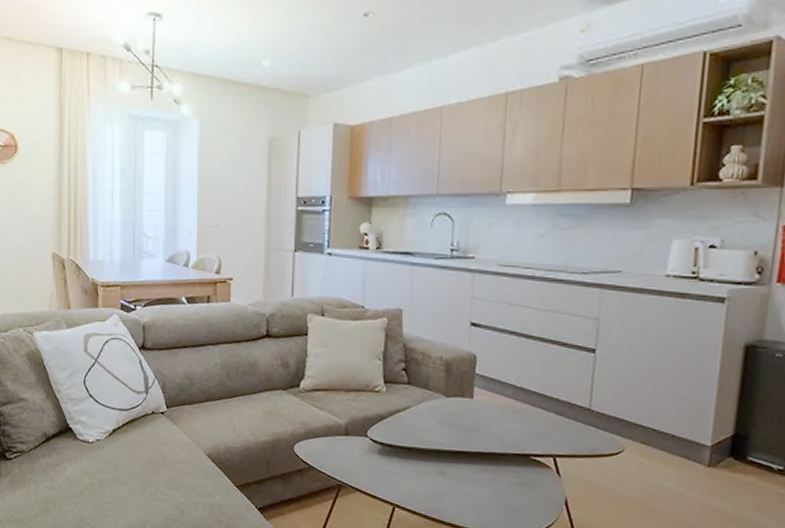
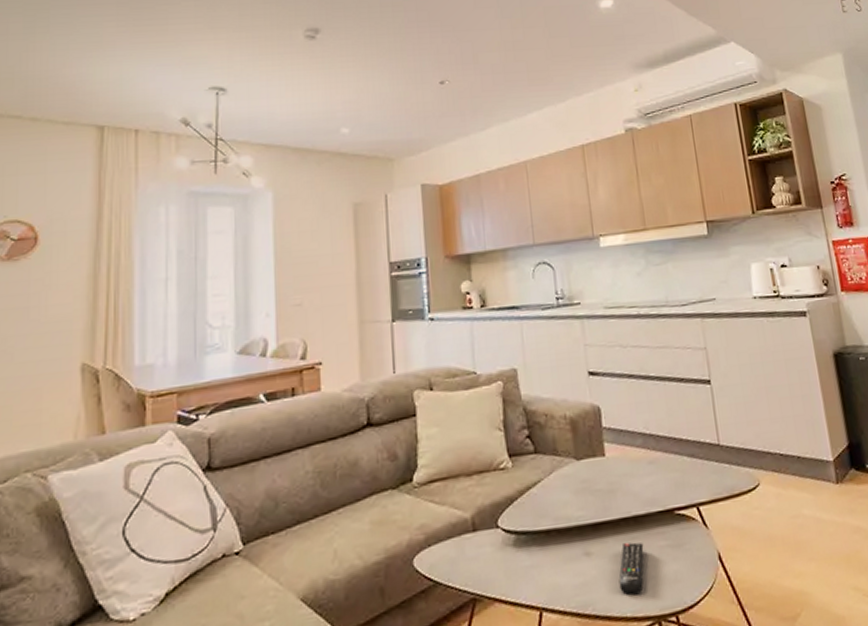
remote control: none [466,471,495,514] -> present [618,542,644,596]

